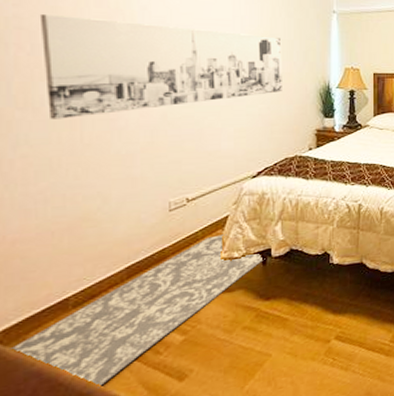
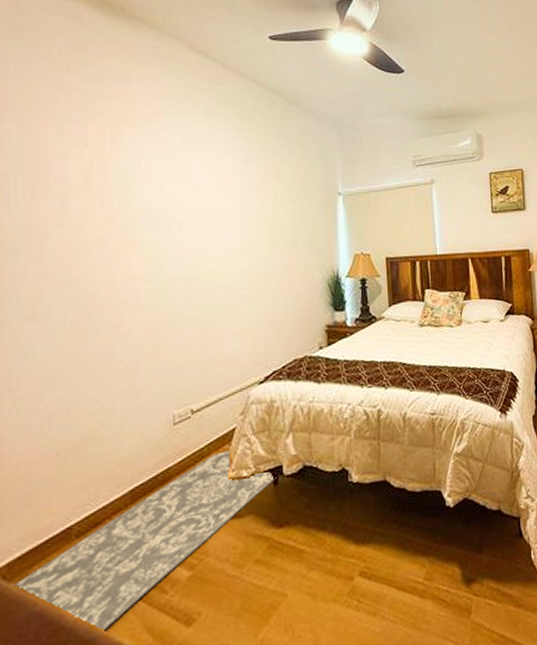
wall art: present [39,13,282,119] -> none [47,220,288,330]

